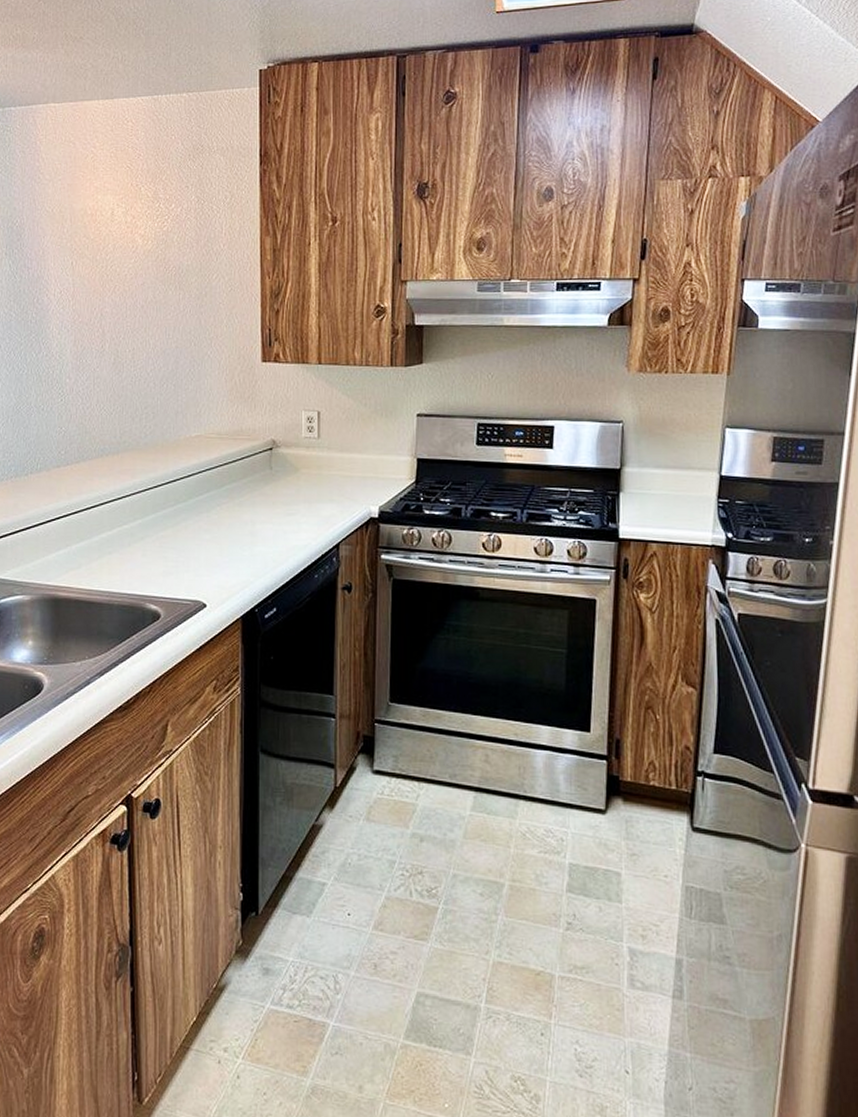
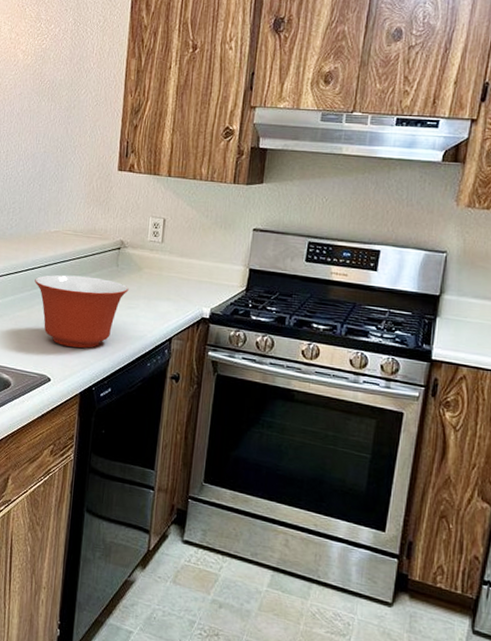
mixing bowl: none [178,484,286,566] -> present [35,274,129,348]

